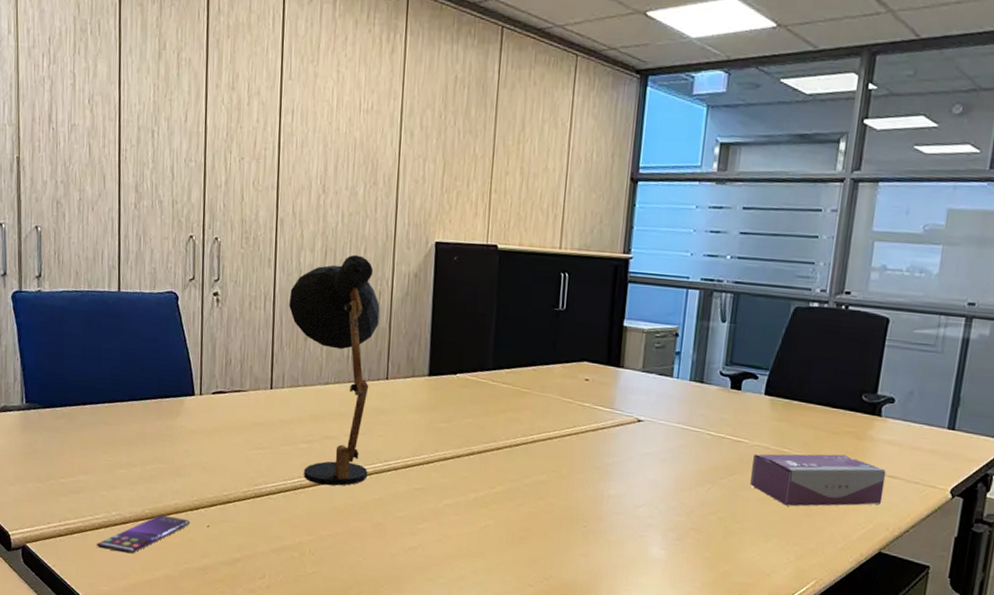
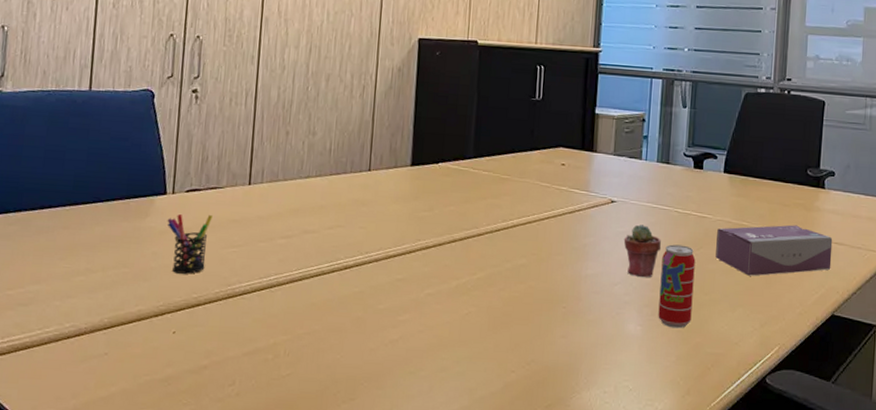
smartphone: present [96,514,190,554] -> none [44,323,155,369]
pen holder: none [196,415,238,473] -> present [167,214,213,274]
desk lamp: present [289,254,380,486] -> none [271,51,364,282]
potted succulent: none [649,446,691,501] -> present [623,224,662,277]
beverage can: none [684,468,728,556] -> present [658,244,696,329]

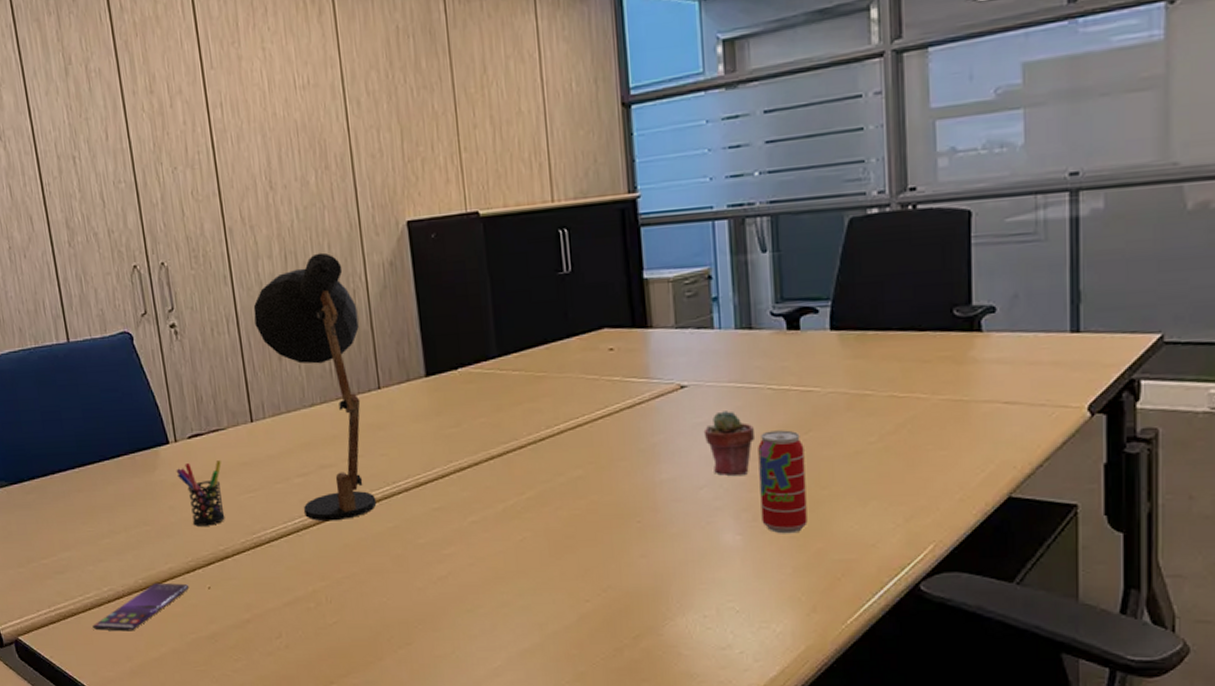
smartphone: none [44,323,155,369] -> present [92,582,190,632]
desk lamp: none [271,51,364,282] -> present [253,252,377,522]
tissue box: present [715,225,833,276] -> none [830,385,1002,459]

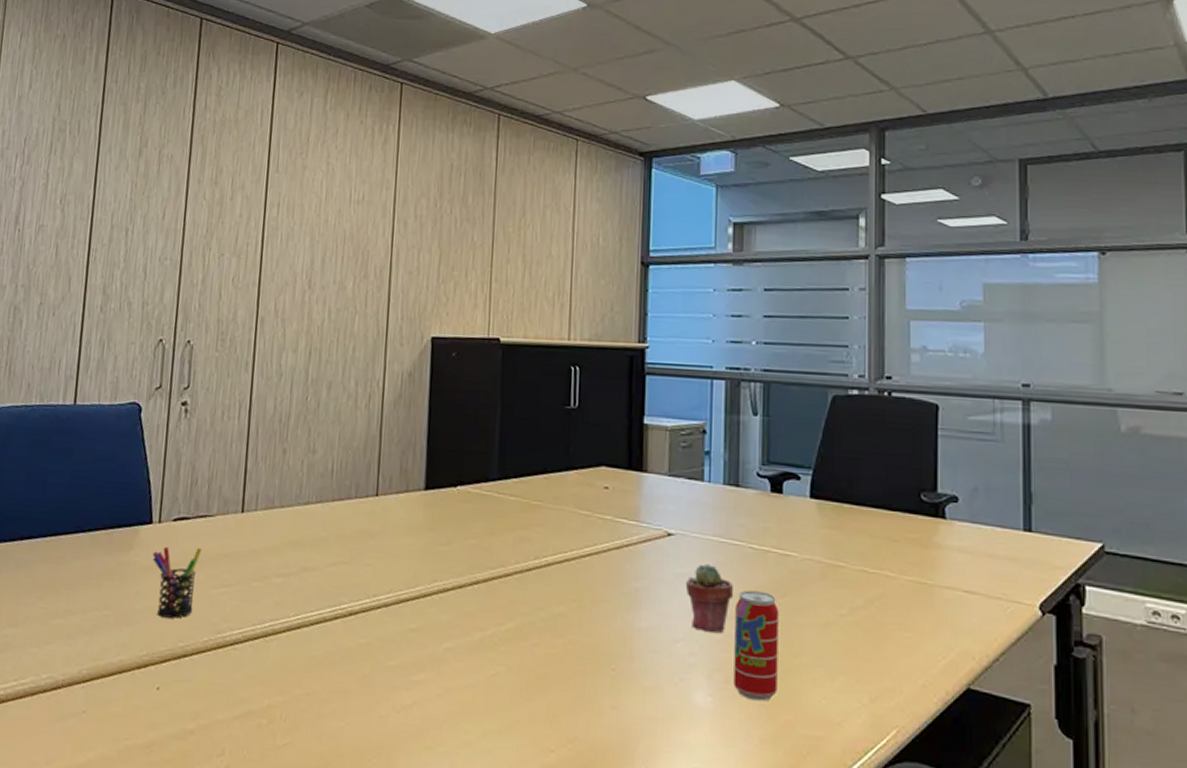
smartphone: present [92,582,190,632] -> none [18,675,137,729]
desk lamp: present [253,252,377,522] -> none [267,354,370,630]

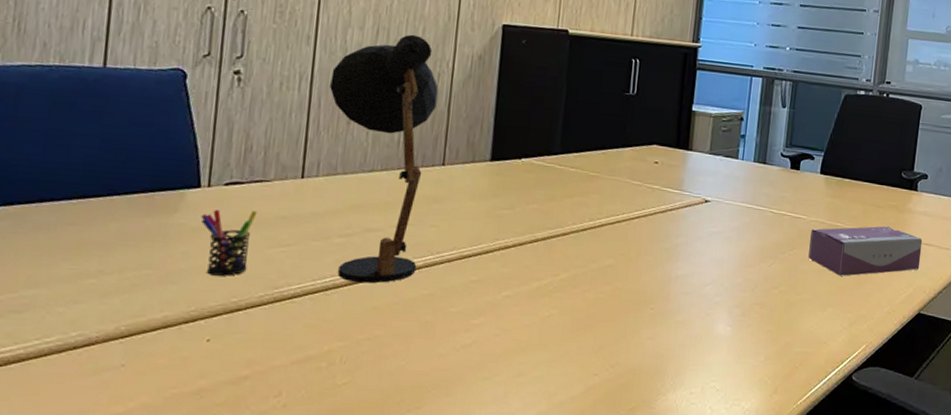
desk lamp: none [267,354,370,630] -> present [330,34,439,284]
potted succulent: present [685,564,734,633] -> none [716,225,755,278]
beverage can: present [733,590,779,702] -> none [748,245,789,329]
tissue box: none [805,566,962,634] -> present [808,226,923,276]

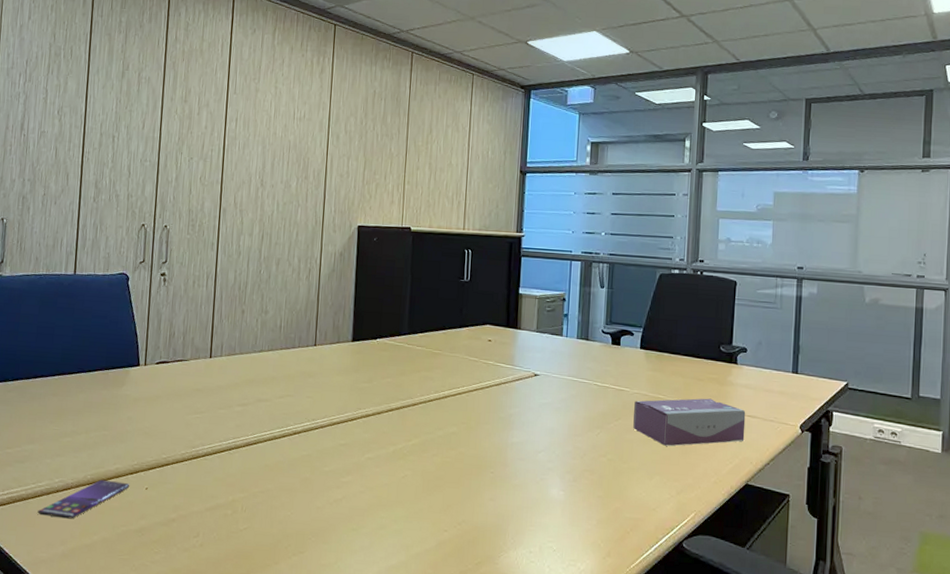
smartphone: none [43,331,184,383] -> present [37,479,130,519]
pen holder: present [201,210,257,276] -> none [140,384,179,437]
desk lamp: present [330,34,439,284] -> none [229,238,310,445]

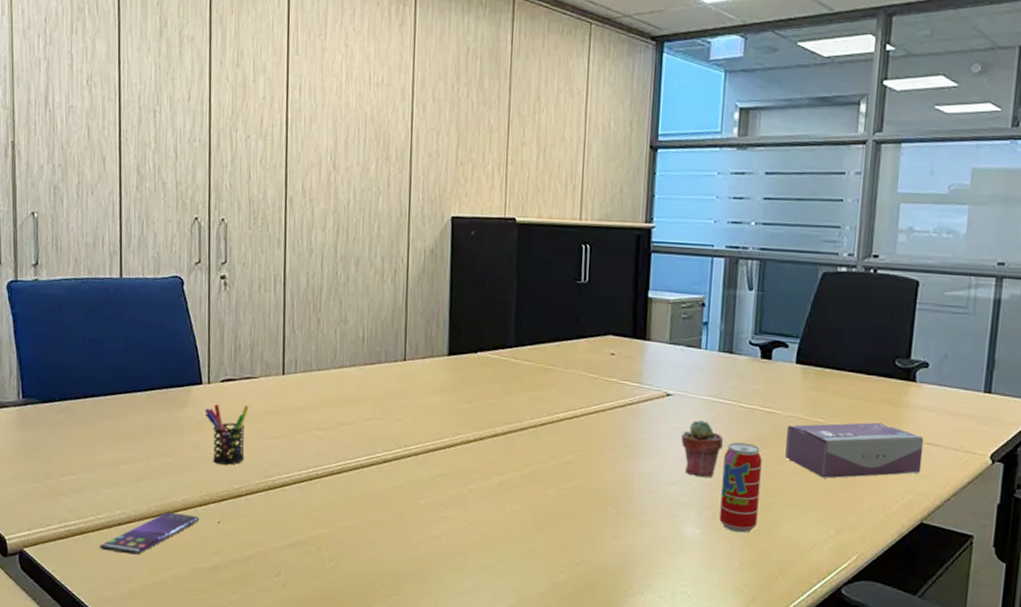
pen holder: none [140,384,179,437] -> present [205,405,249,465]
potted succulent: none [546,396,582,446] -> present [680,420,724,477]
beverage can: none [579,415,614,494] -> present [719,442,762,533]

